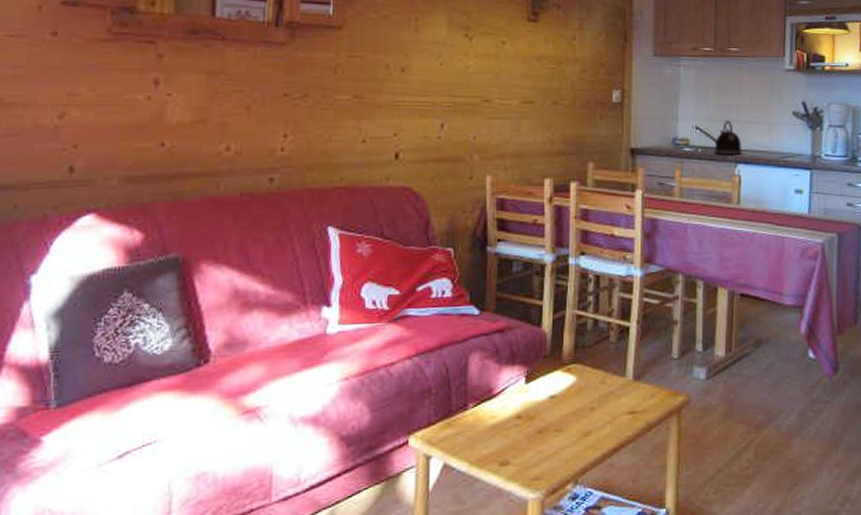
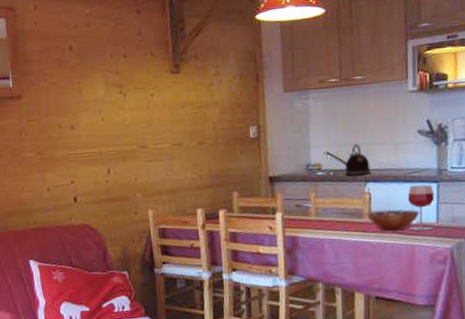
bowl: none [734,195,791,219] -> present [366,209,420,231]
wineglass: none [780,171,807,222] -> present [408,184,435,232]

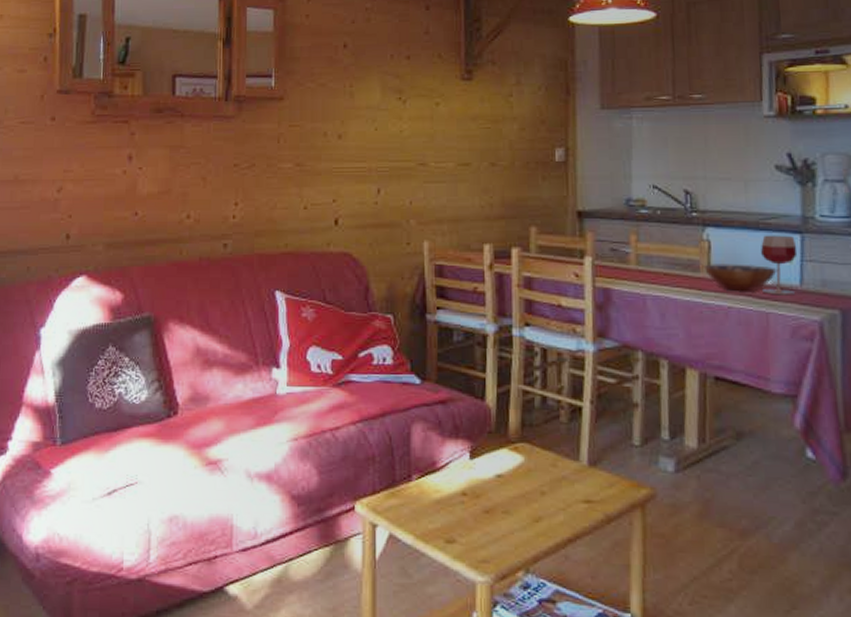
kettle: present [345,143,371,176] -> none [676,177,711,218]

